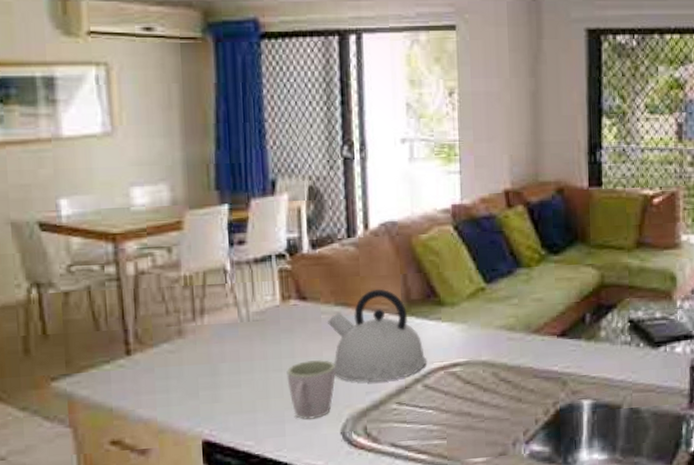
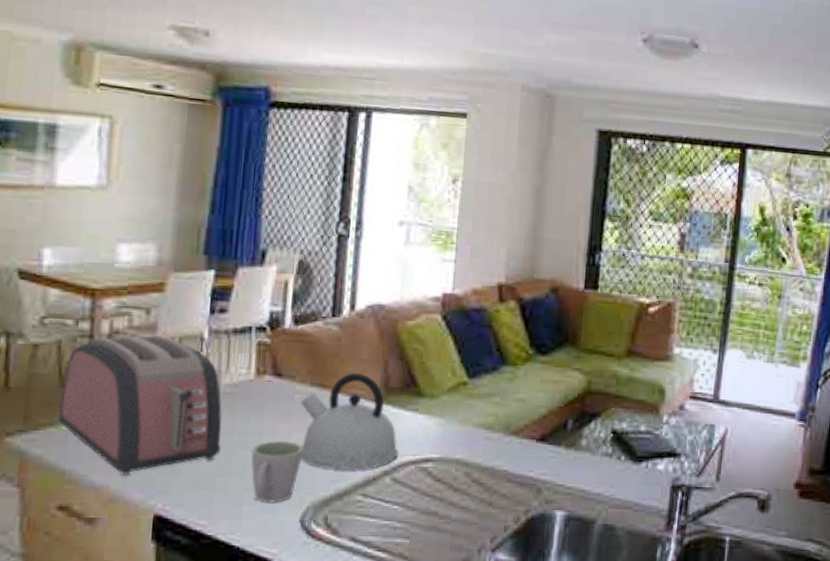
toaster: none [97,271,258,407] -> present [57,334,223,476]

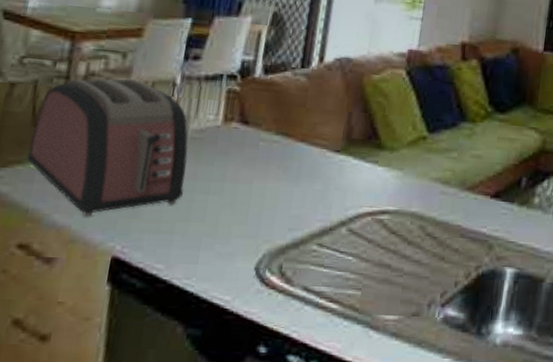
mug: present [250,441,303,503] -> none [211,187,263,250]
kettle: present [301,372,399,471] -> none [260,123,357,220]

